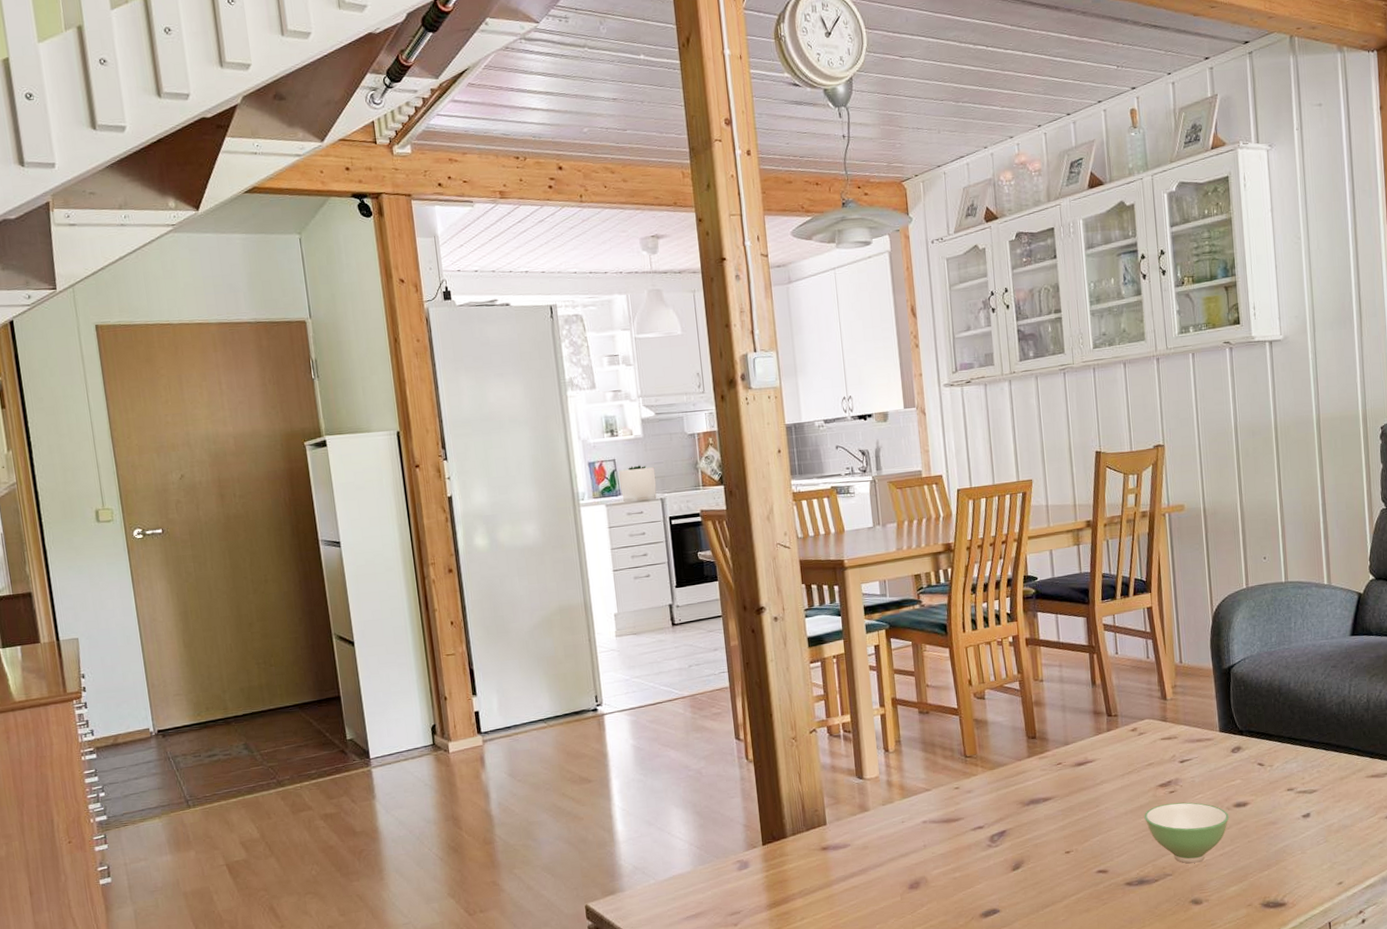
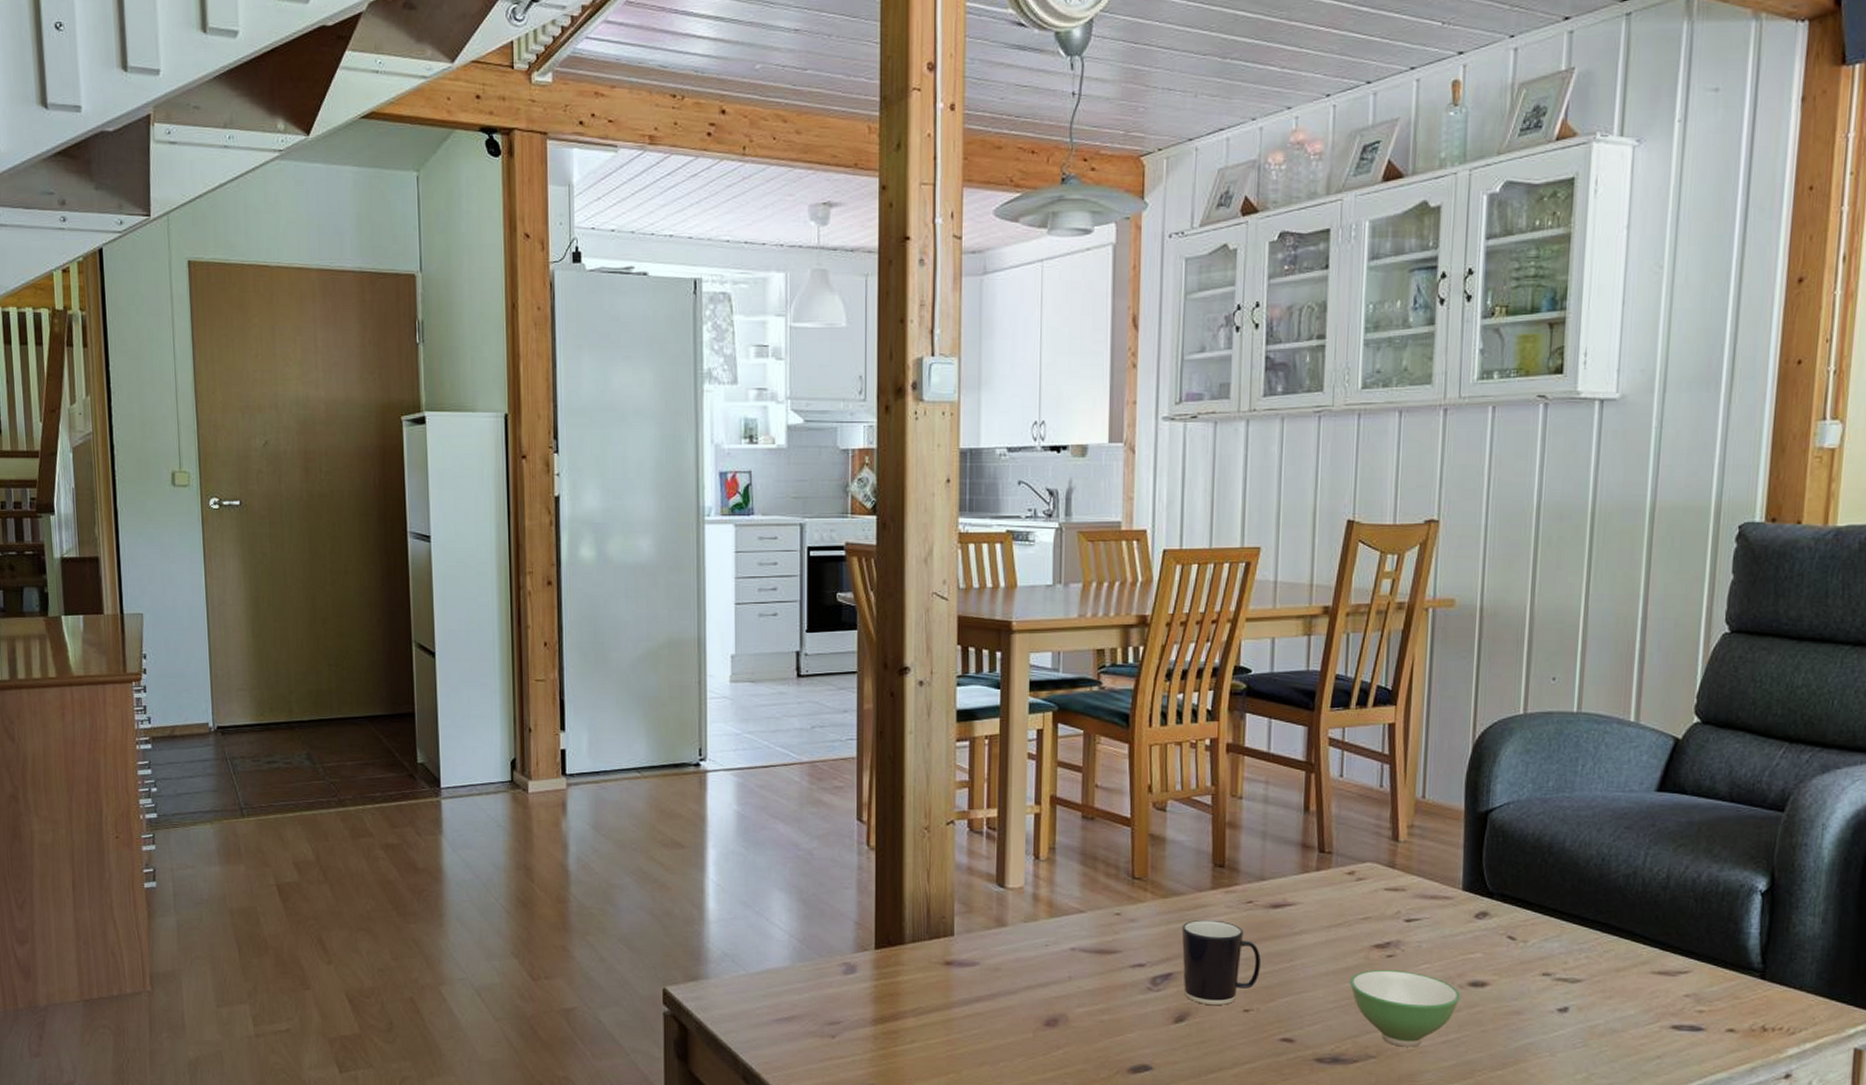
planter: present [619,465,657,502] -> none [754,481,797,524]
mug: none [1008,782,1074,852] -> present [1181,919,1261,1006]

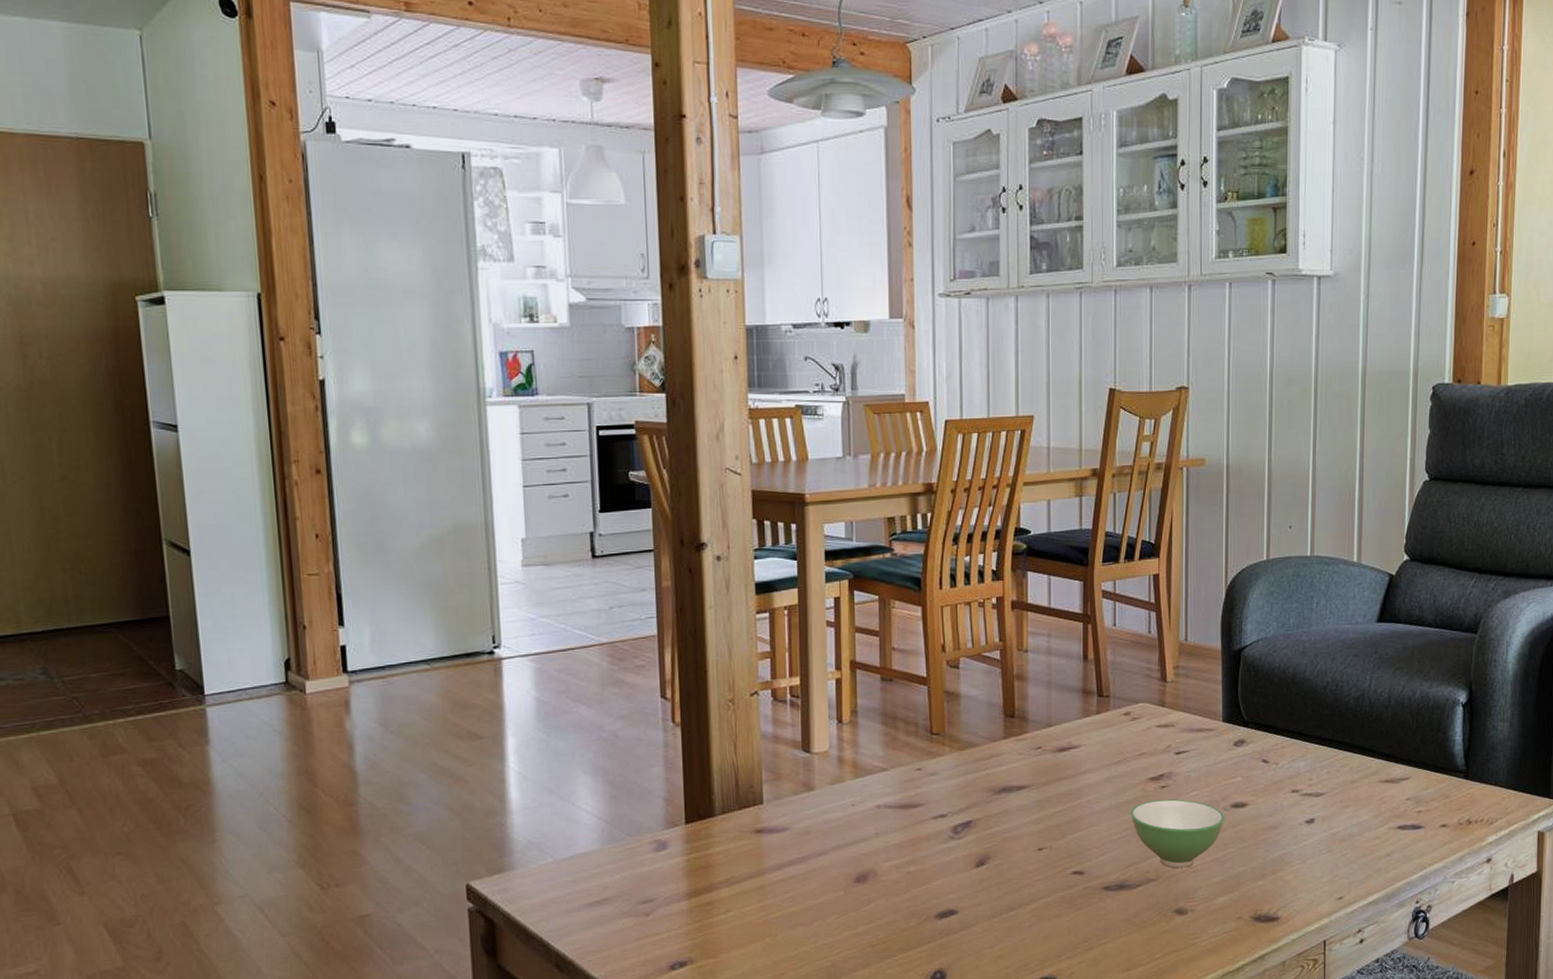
mug: present [1181,919,1261,1006] -> none [978,767,1051,848]

